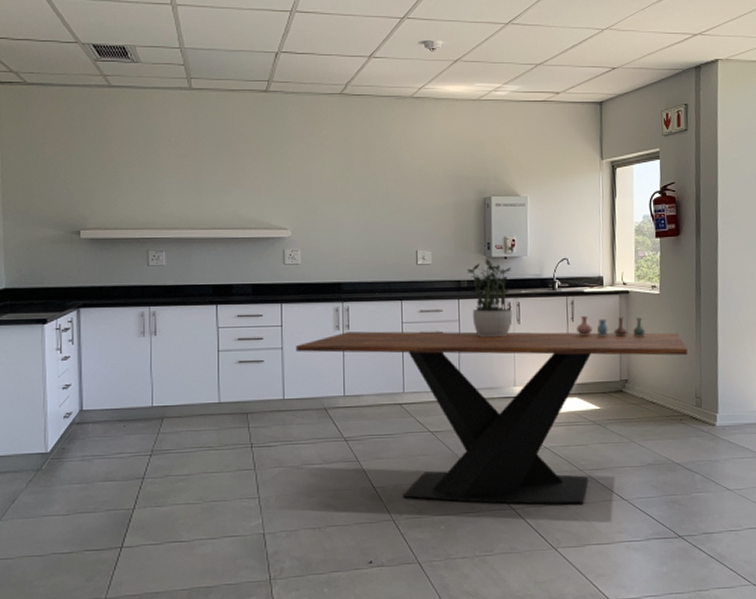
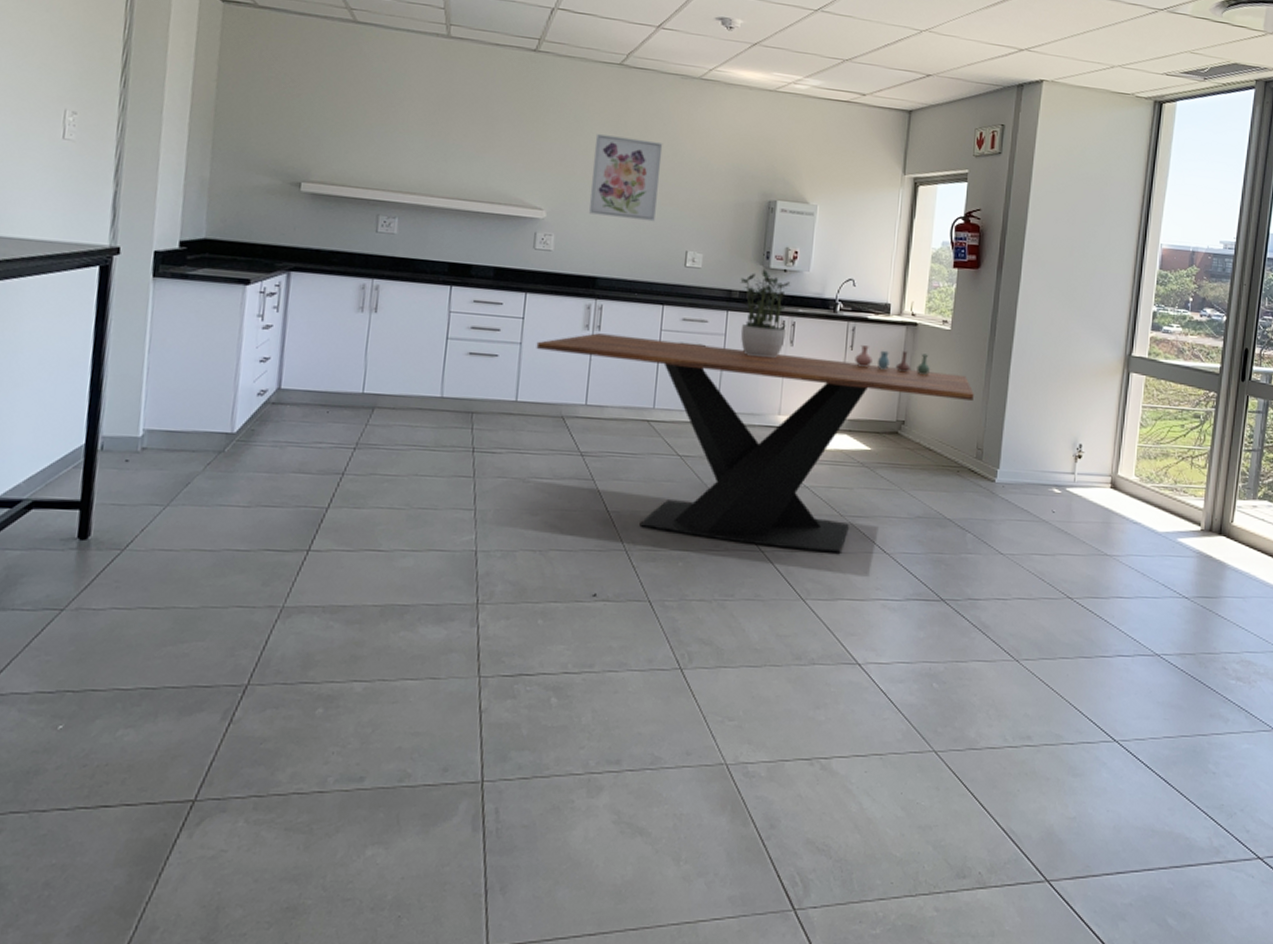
wall art: none [326,157,386,229] -> present [588,134,663,222]

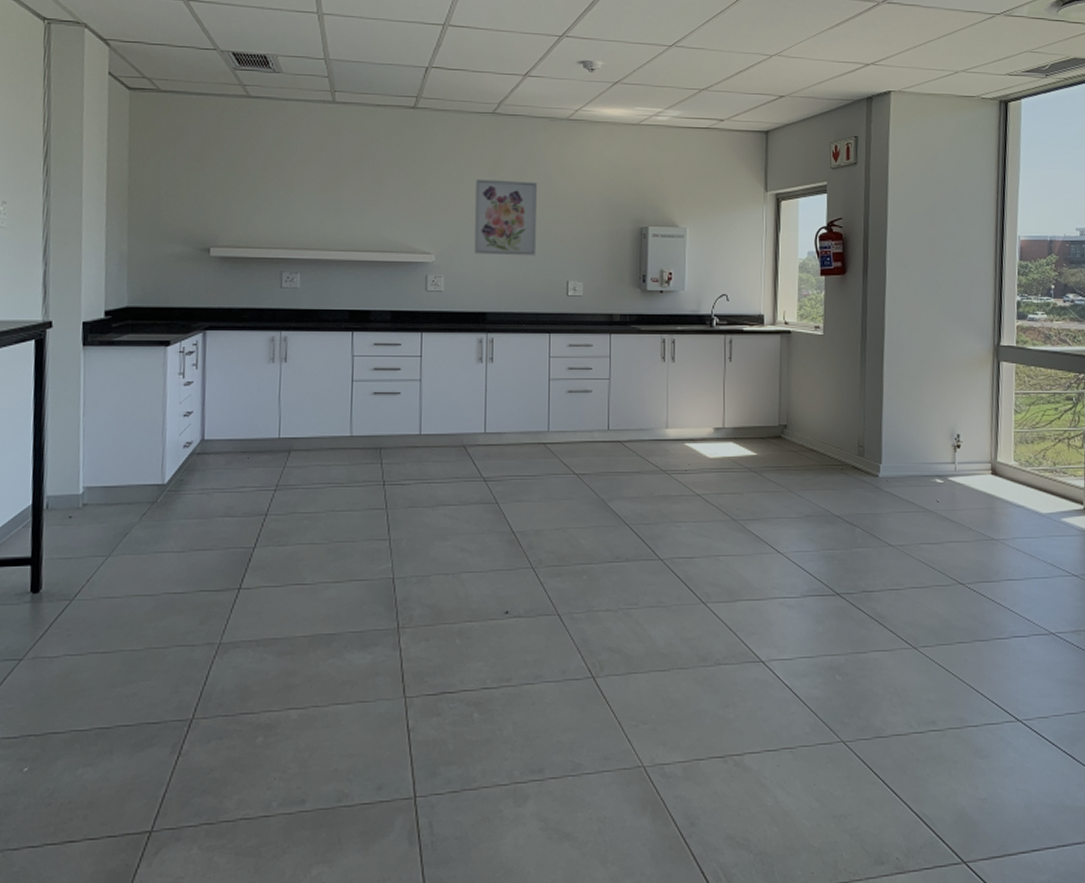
dining table: present [536,333,974,553] -> none [435,365,851,557]
potted plant: present [740,269,791,358] -> none [620,292,668,376]
vase: present [855,345,930,375] -> none [734,356,806,379]

